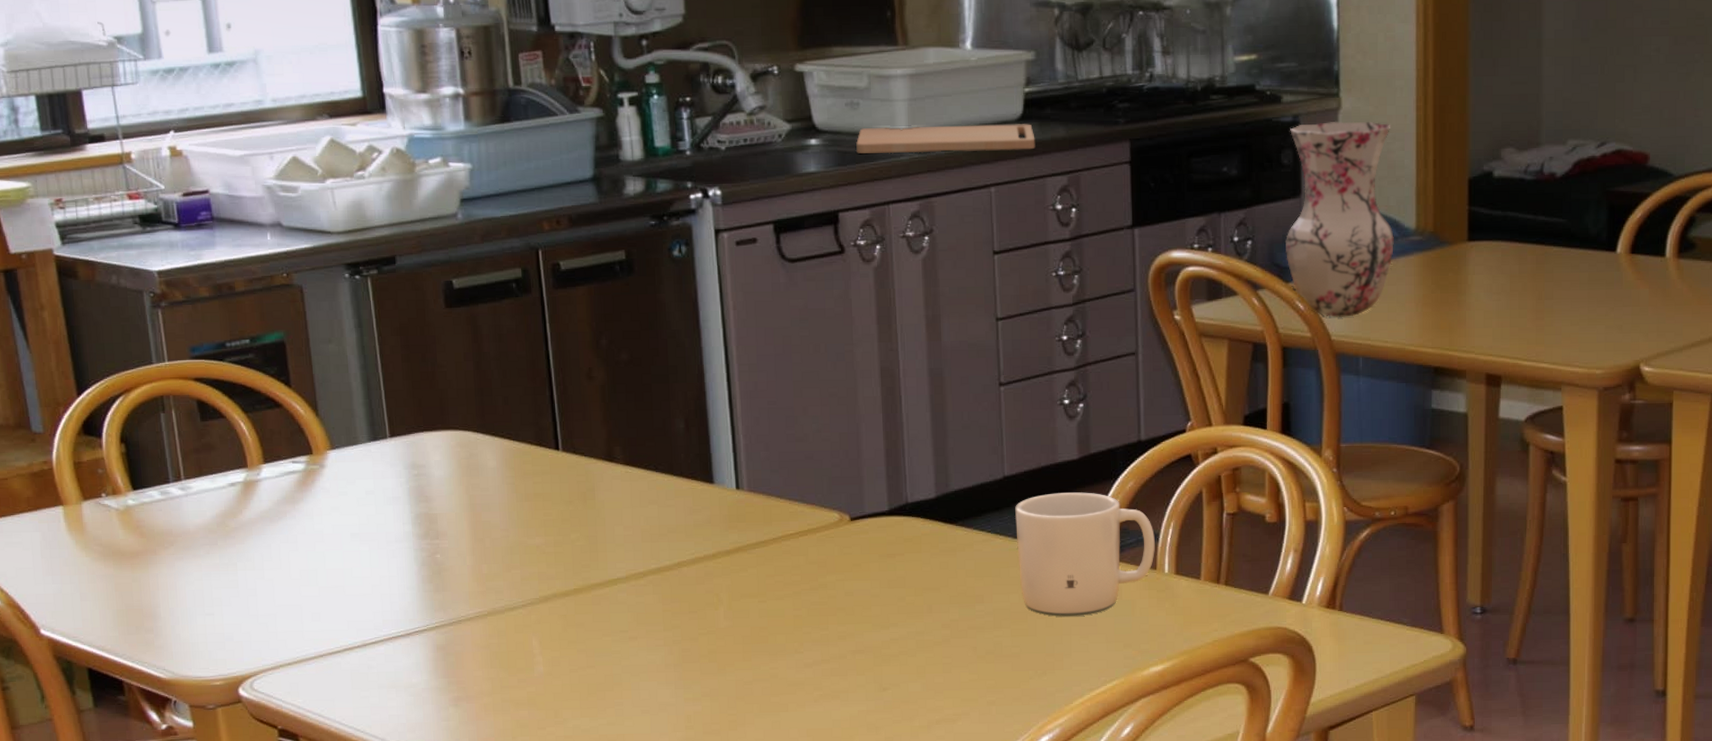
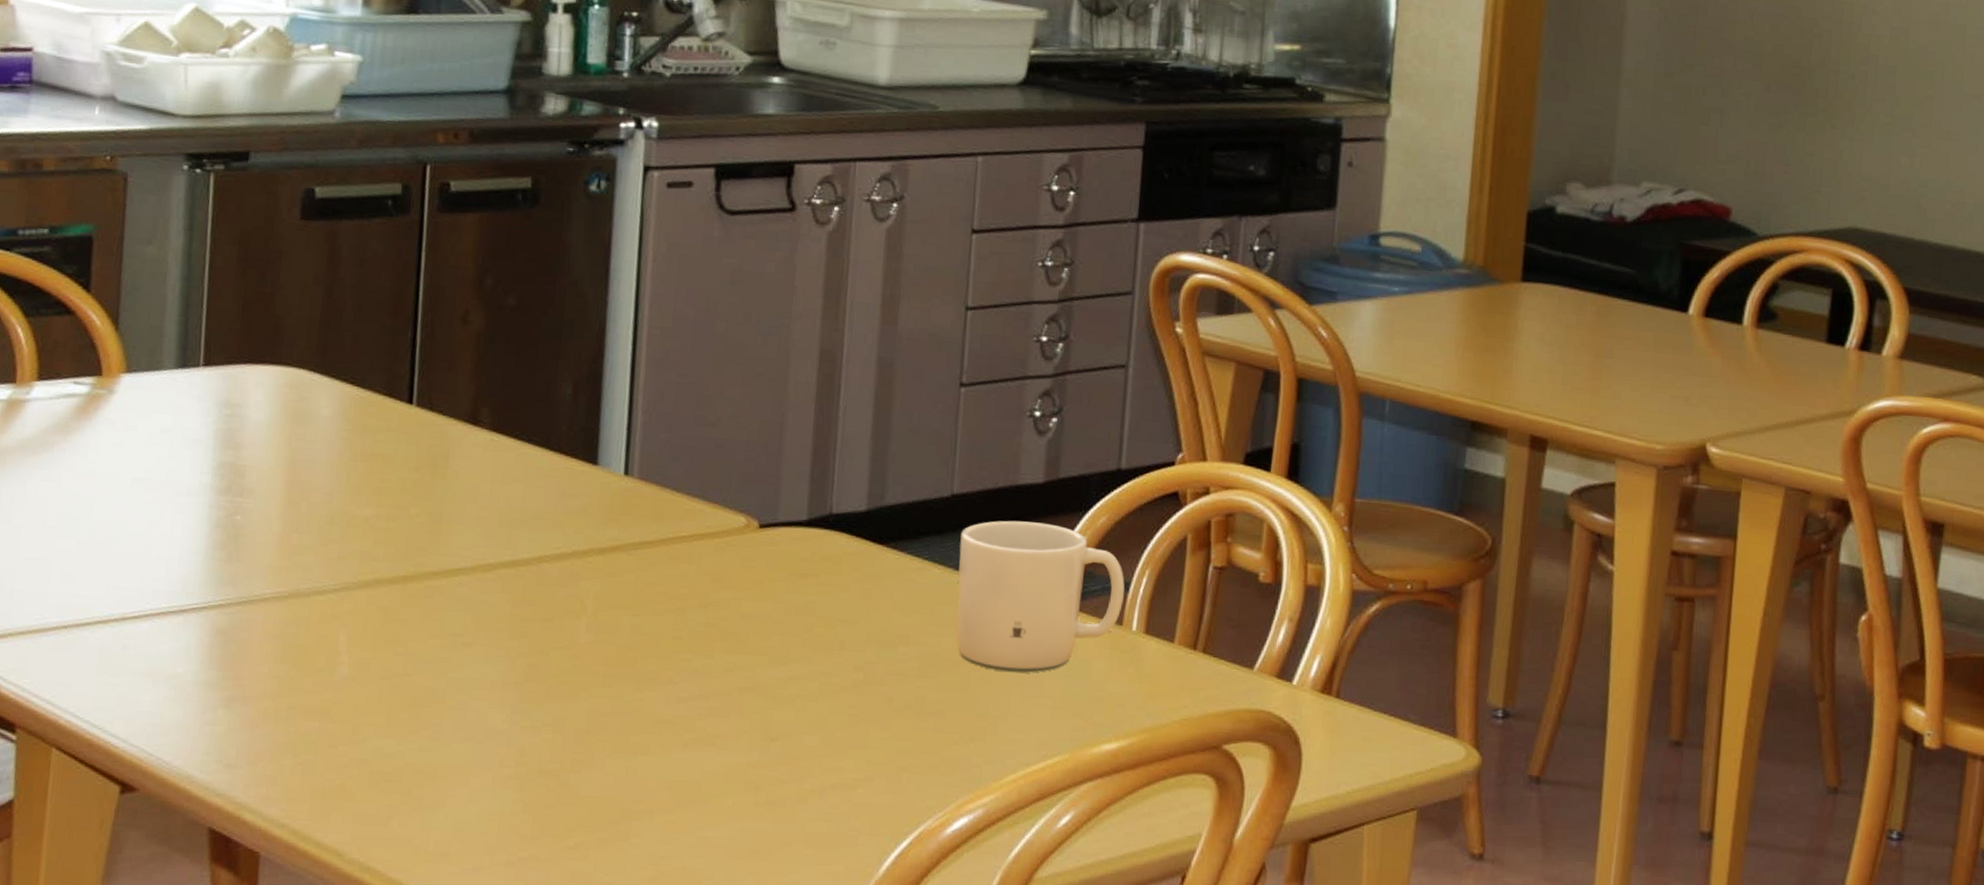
cutting board: present [855,124,1036,154] -> none [824,72,1037,120]
vase: present [1286,121,1394,317] -> none [1312,129,1446,352]

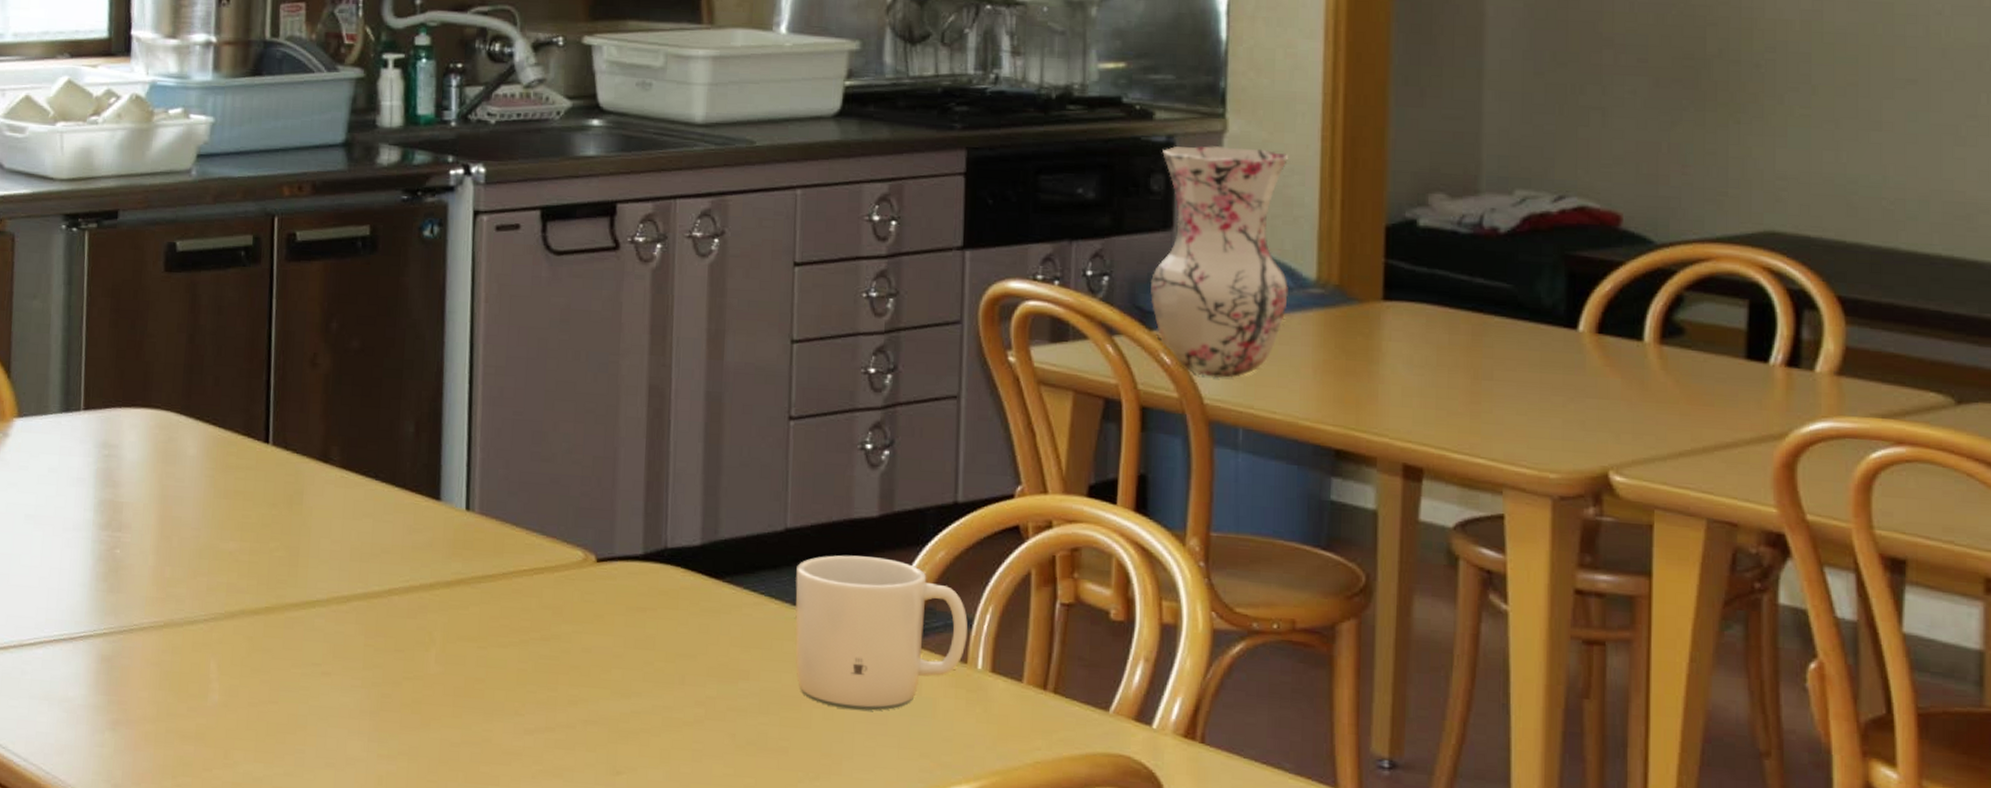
vase: none [1312,129,1446,352] -> present [1150,145,1289,378]

